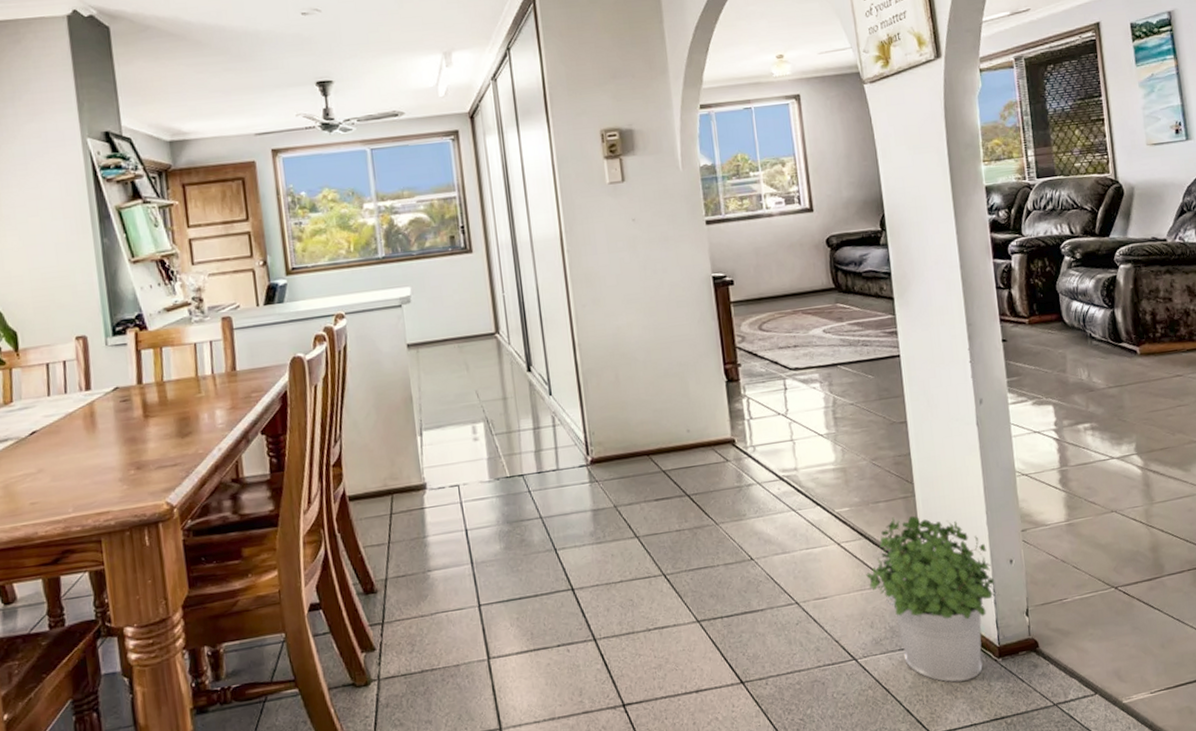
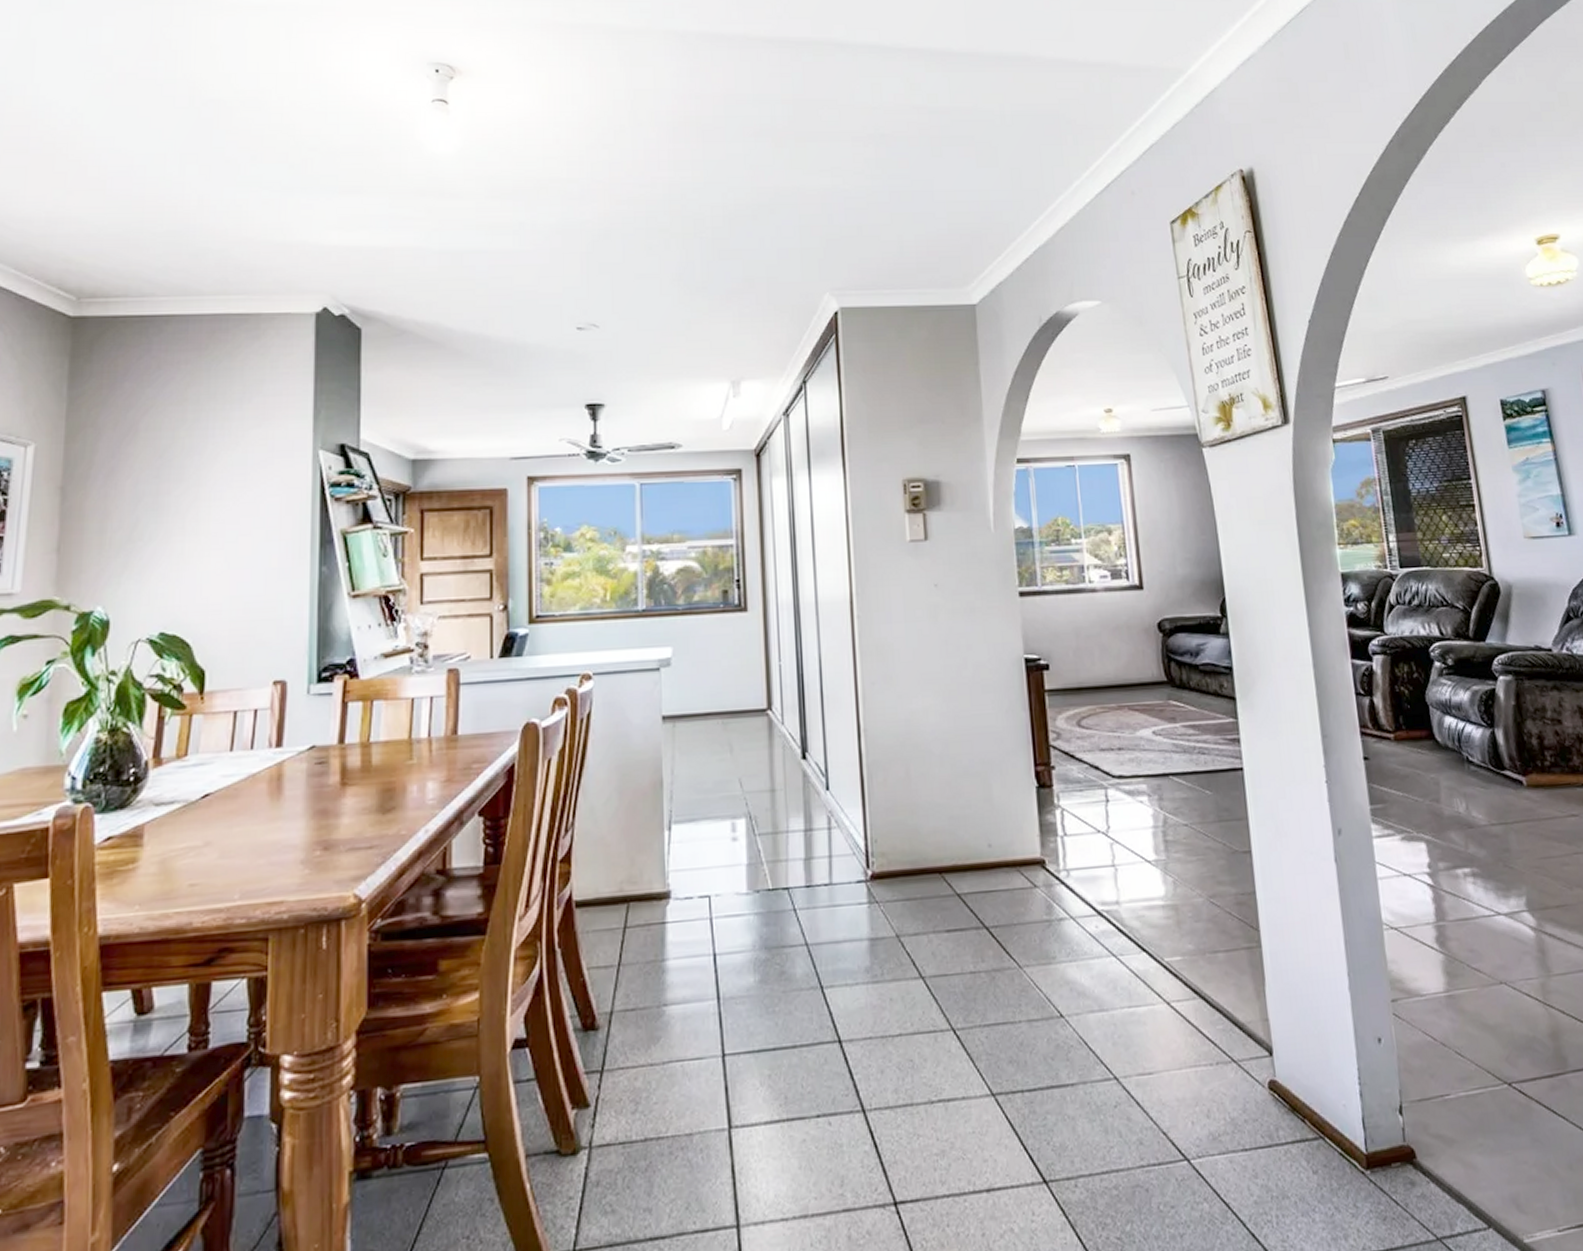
potted plant: present [866,515,996,683] -> none [1201,972,1362,1201]

